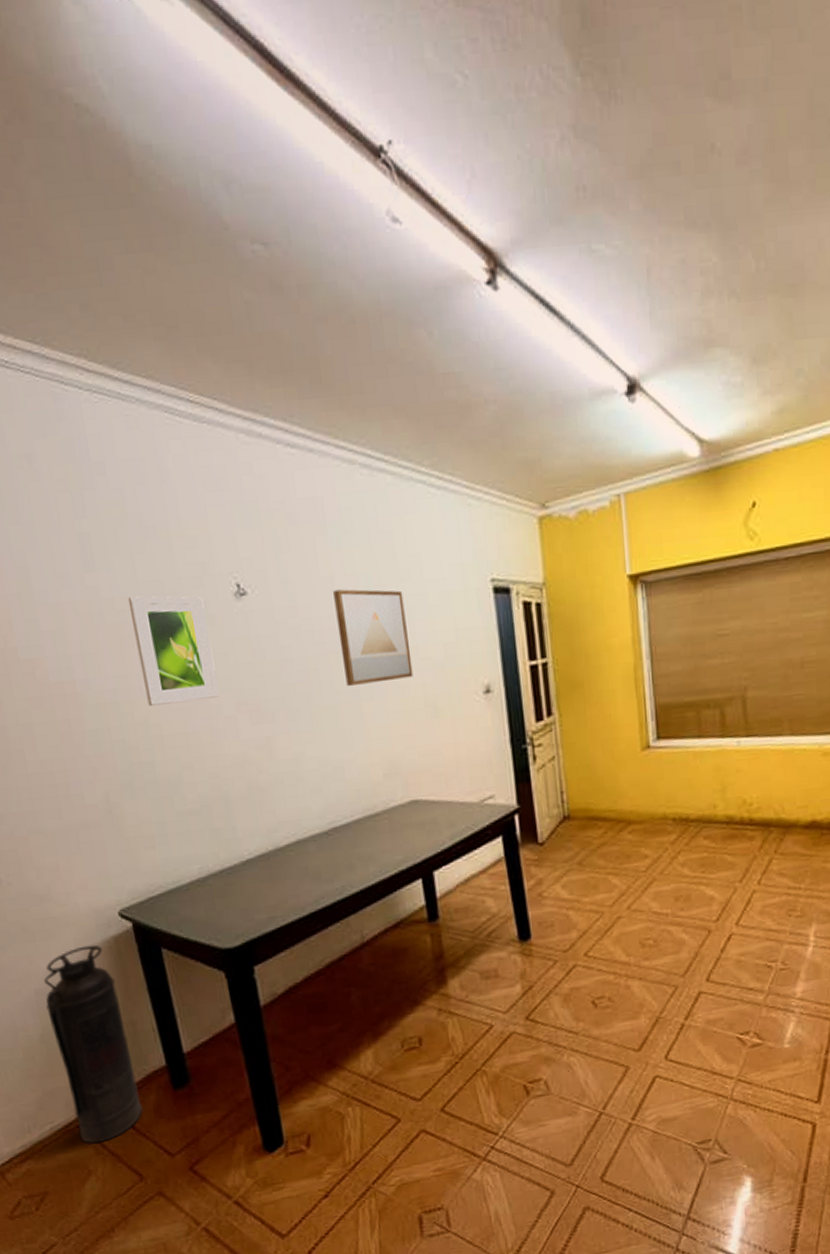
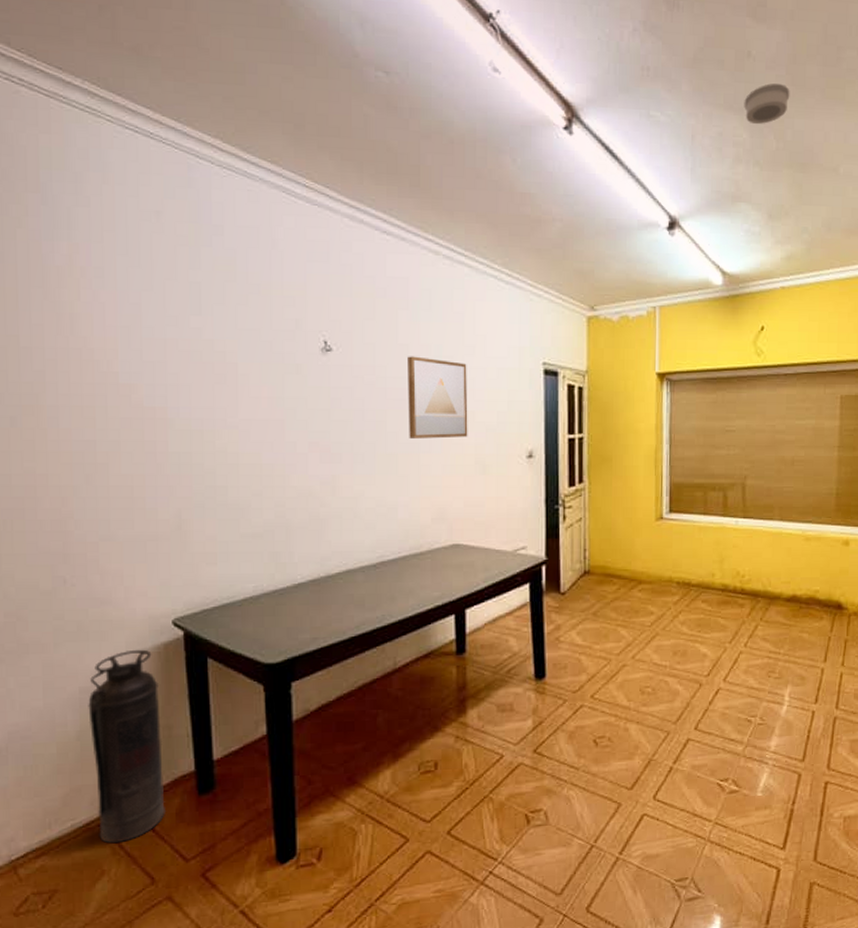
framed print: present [127,596,219,706] -> none [226,341,295,437]
smoke detector: none [710,182,770,242] -> present [744,83,790,125]

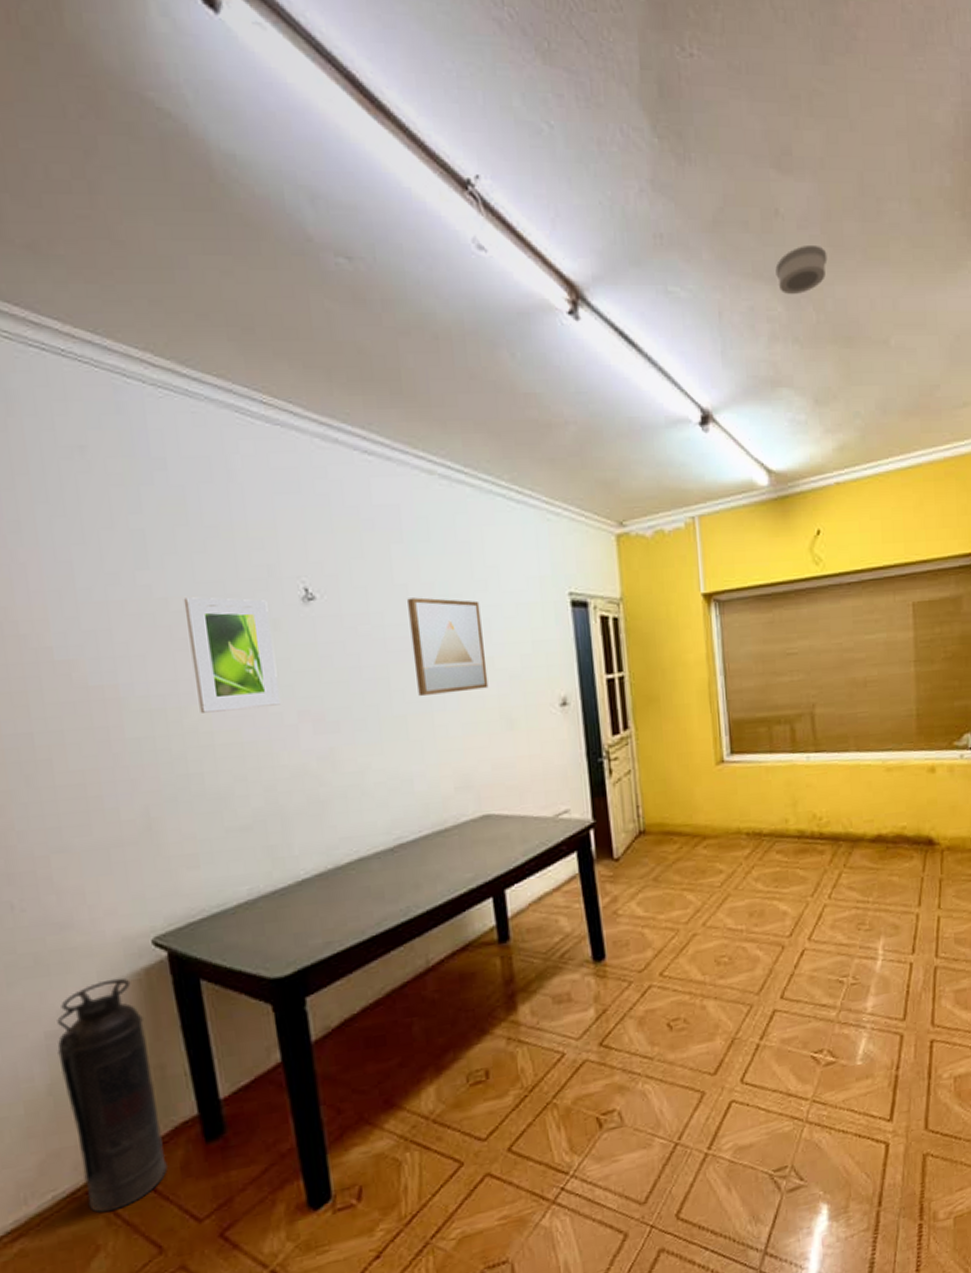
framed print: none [226,341,295,437] -> present [183,597,280,713]

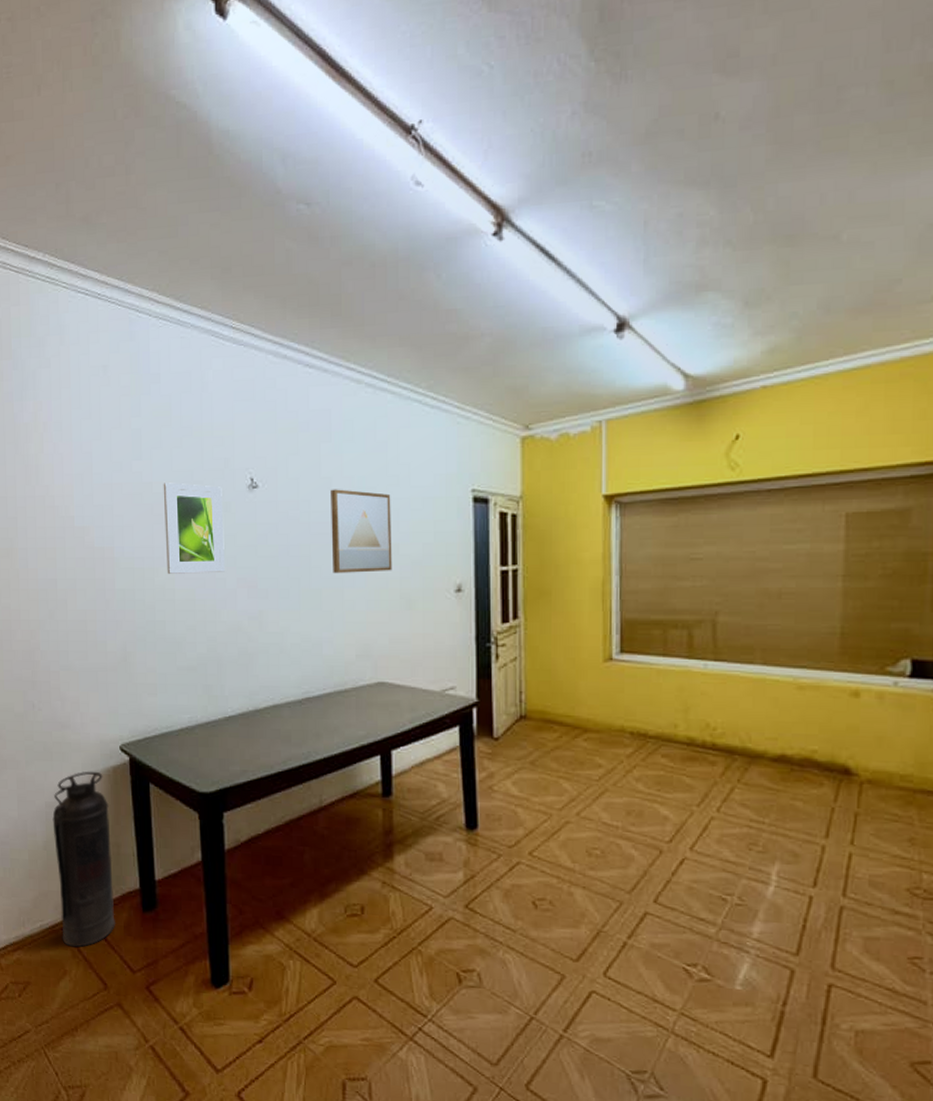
smoke detector: present [775,246,828,295] -> none [710,144,772,198]

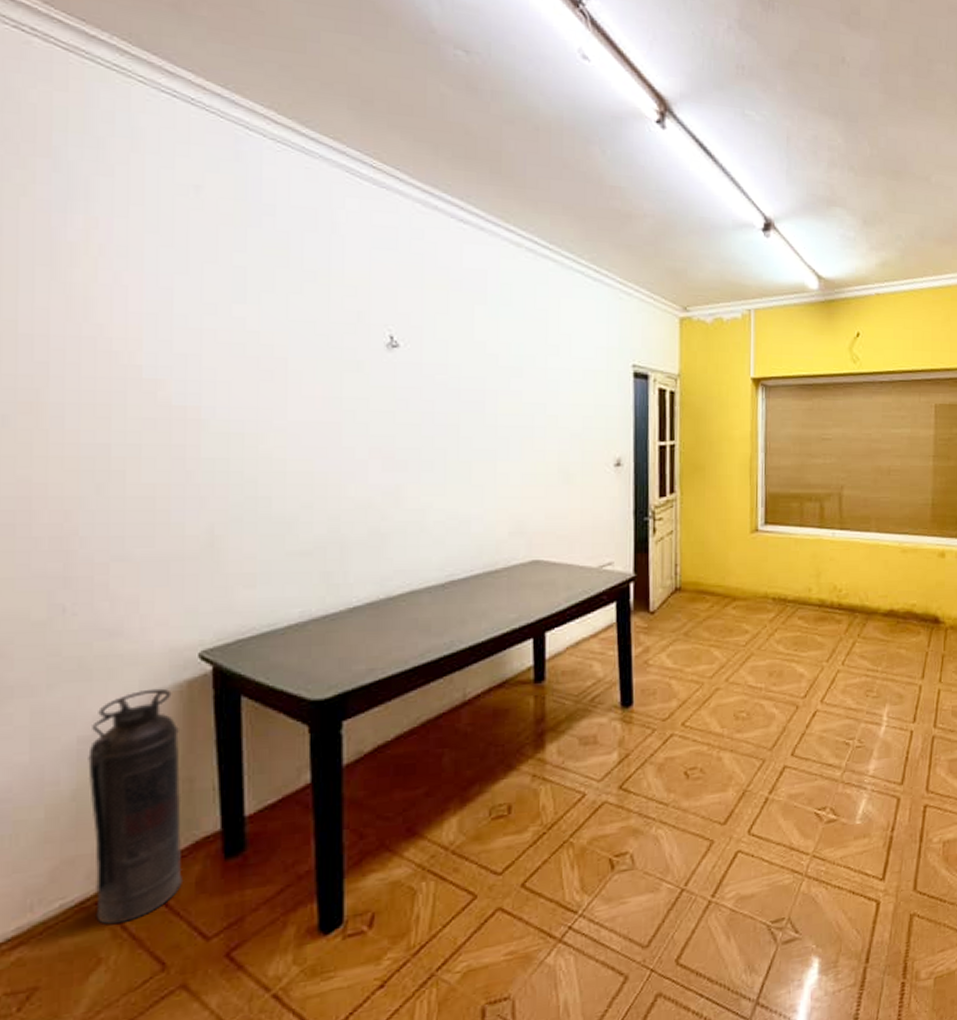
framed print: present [163,482,225,574] -> none [274,333,355,442]
wall art: present [331,489,392,573] -> none [484,355,551,445]

